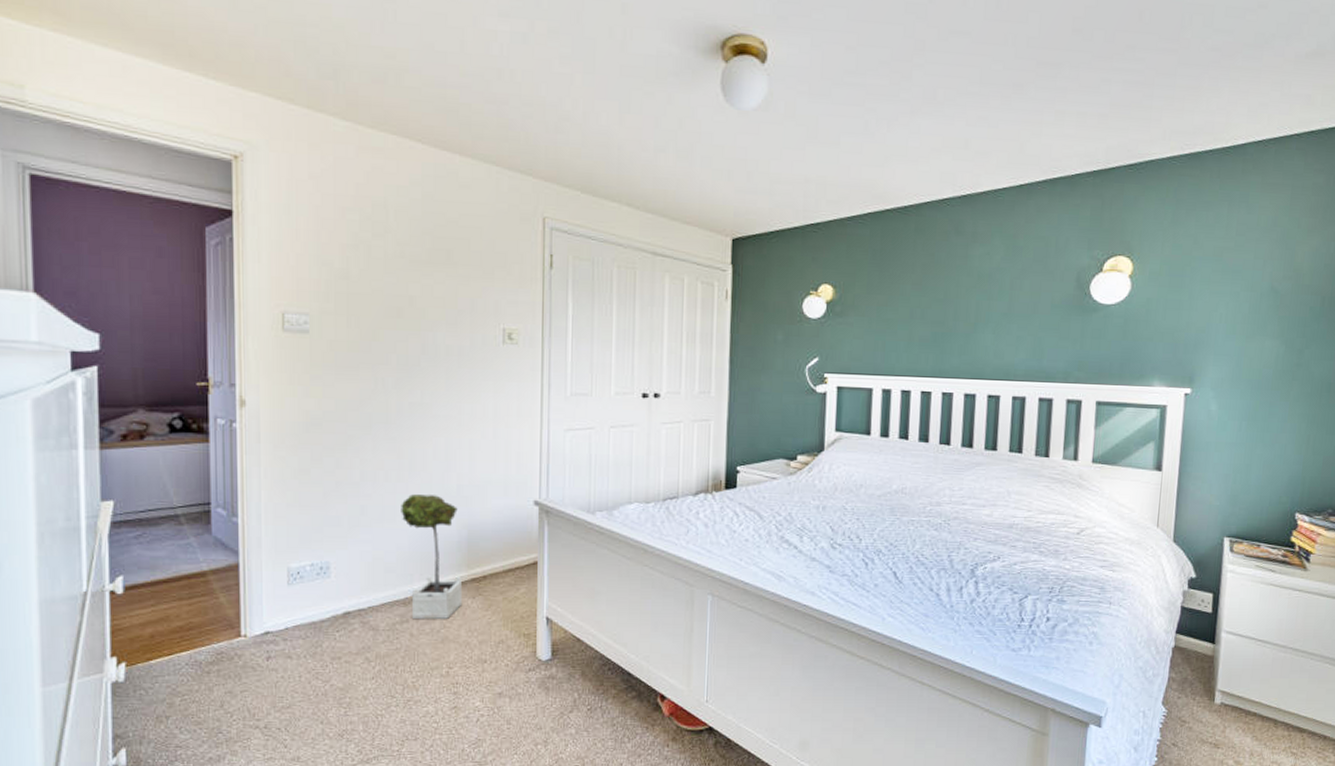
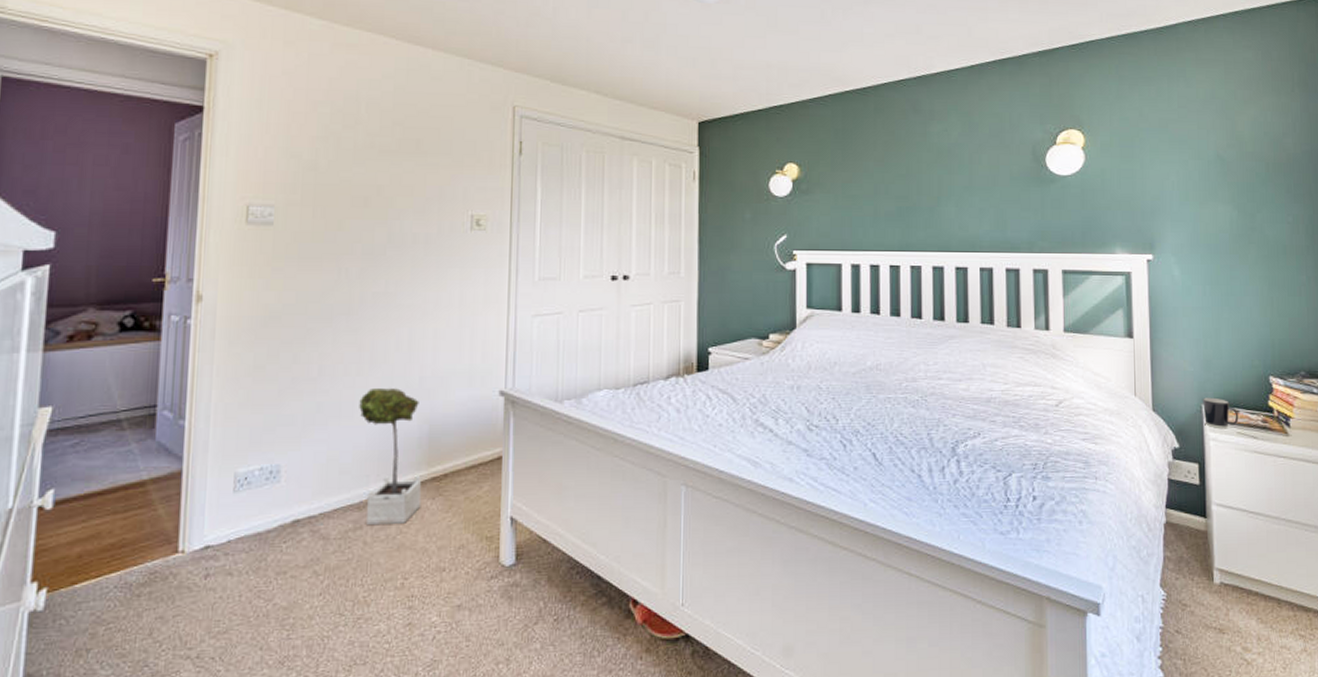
mug: none [1224,531,1259,561] -> present [1203,397,1239,428]

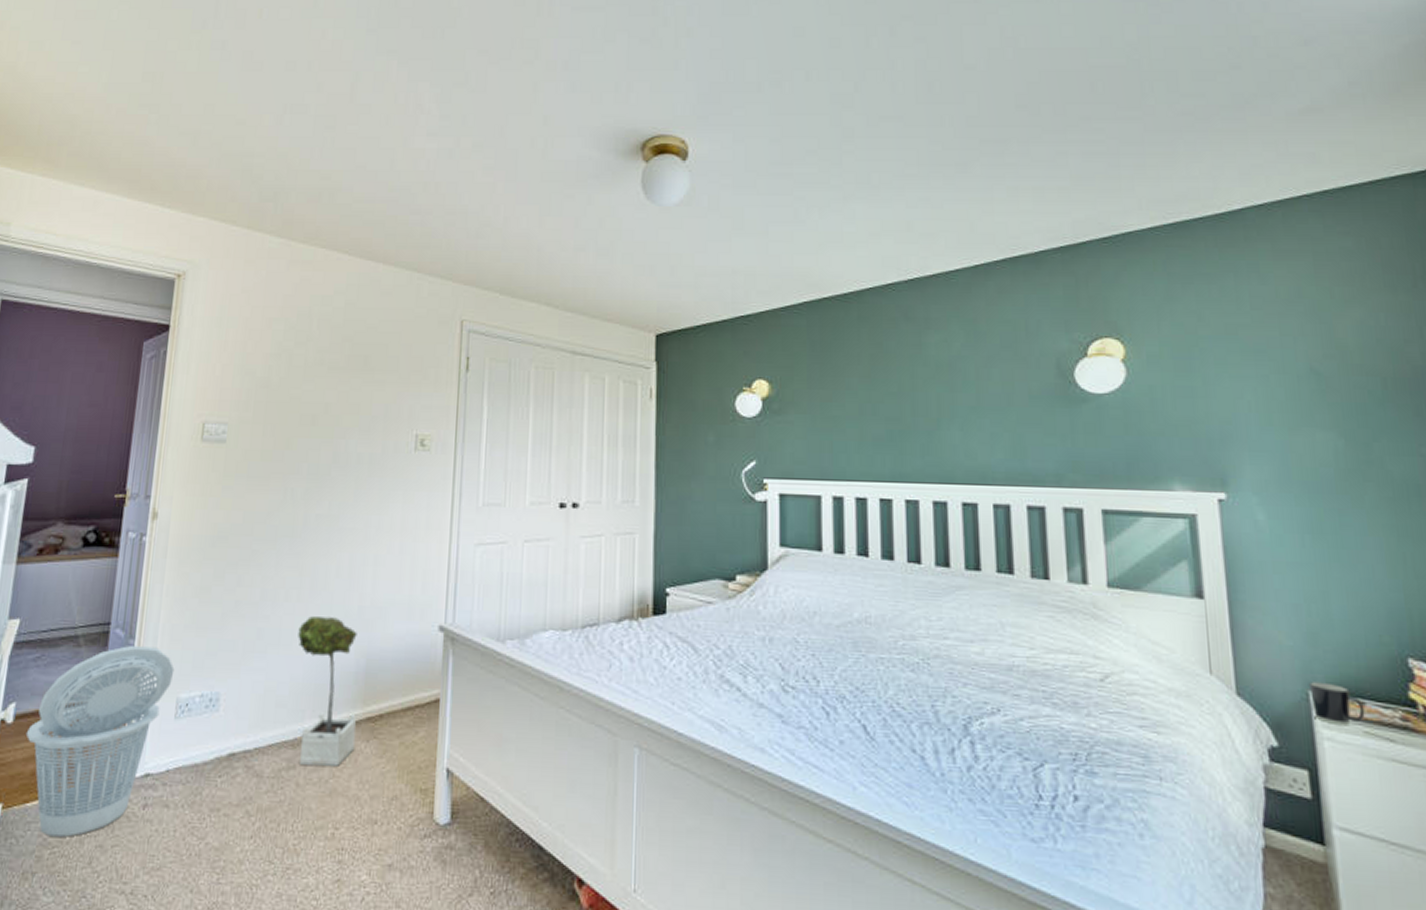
laundry basket: none [68,426,231,613] -> present [25,646,175,837]

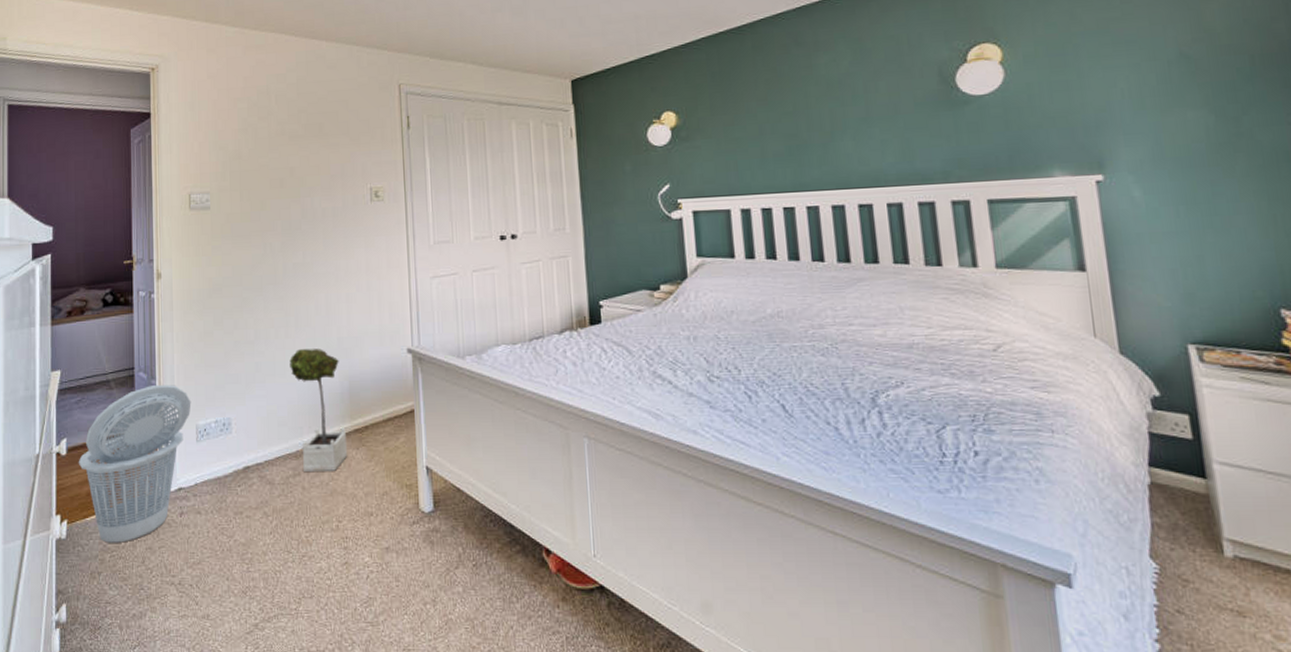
mug: present [1309,681,1365,725] -> none [1187,336,1241,373]

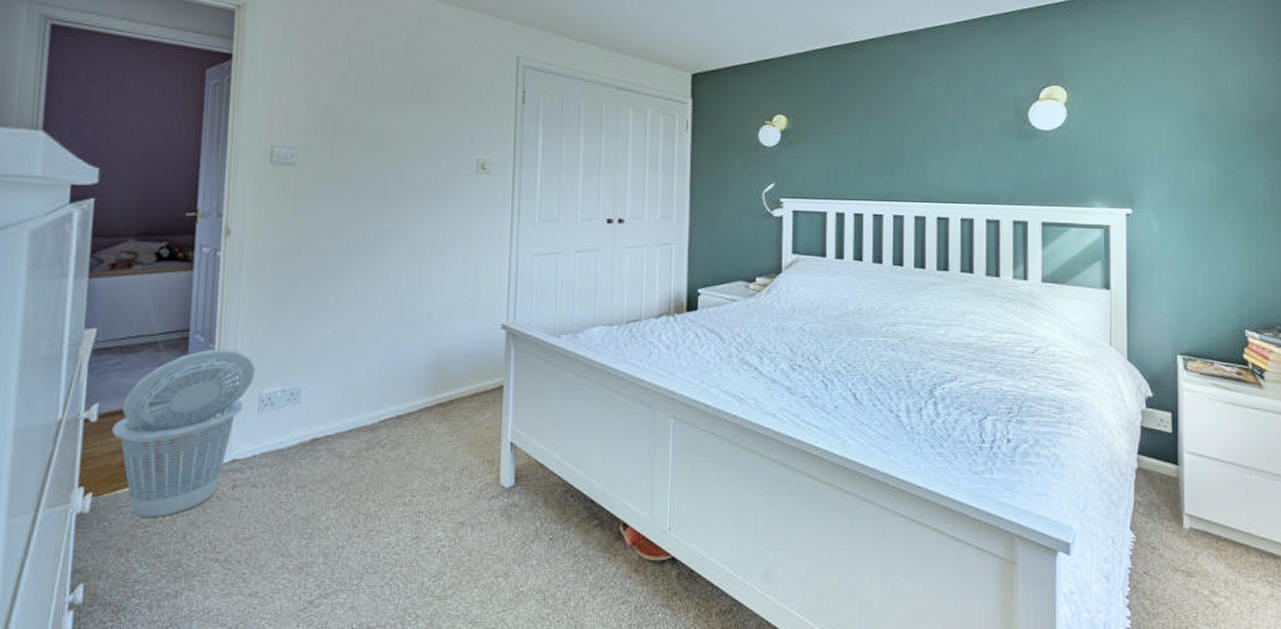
potted tree: present [289,349,348,471] -> none [372,319,429,445]

